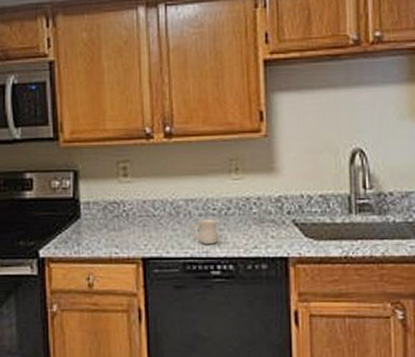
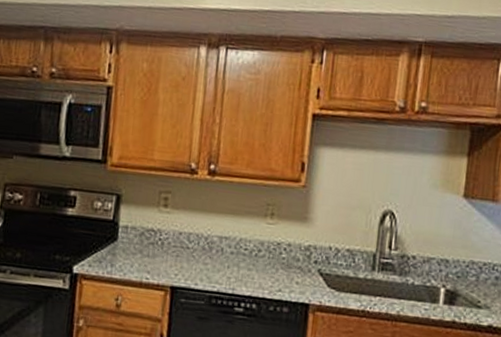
mug: present [189,219,219,245] -> none [219,257,248,283]

